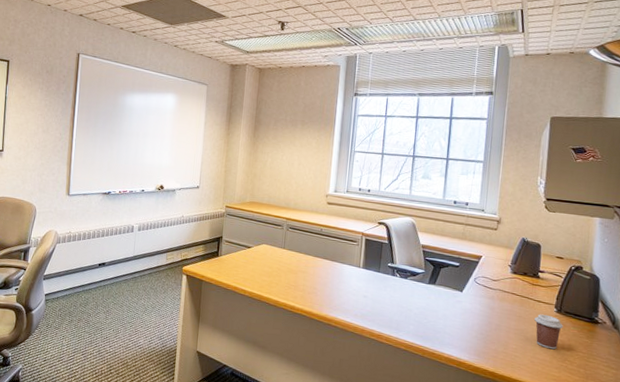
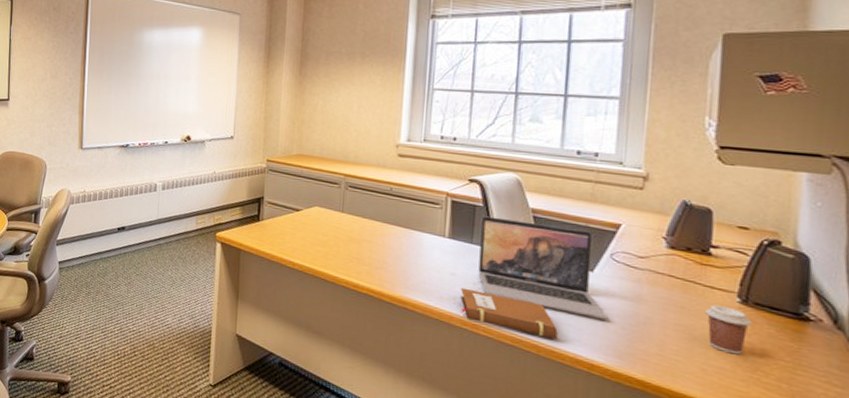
notebook: none [370,307,438,344] -> present [460,287,558,340]
laptop: none [383,251,472,328] -> present [478,216,609,321]

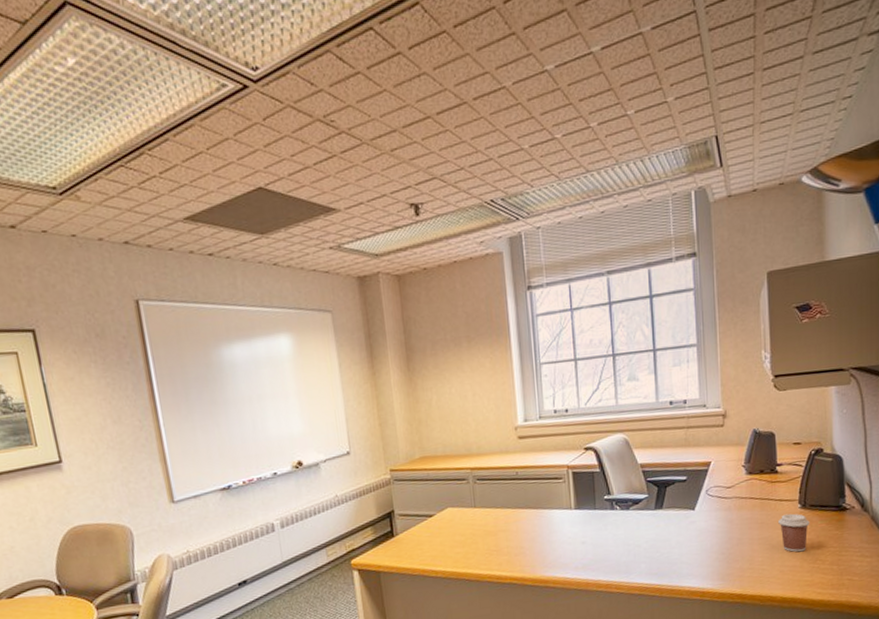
notebook: present [460,287,558,340] -> none [592,549,675,582]
laptop: present [478,216,609,321] -> none [600,474,711,554]

